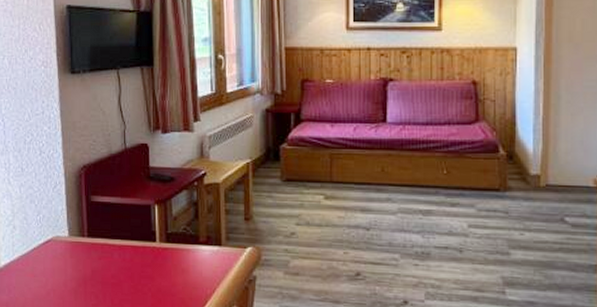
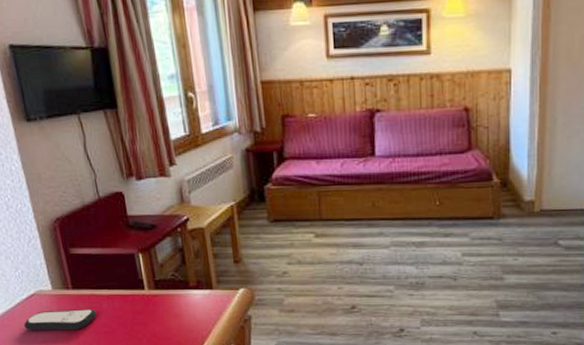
remote control: none [36,257,107,280] -> present [24,309,97,331]

